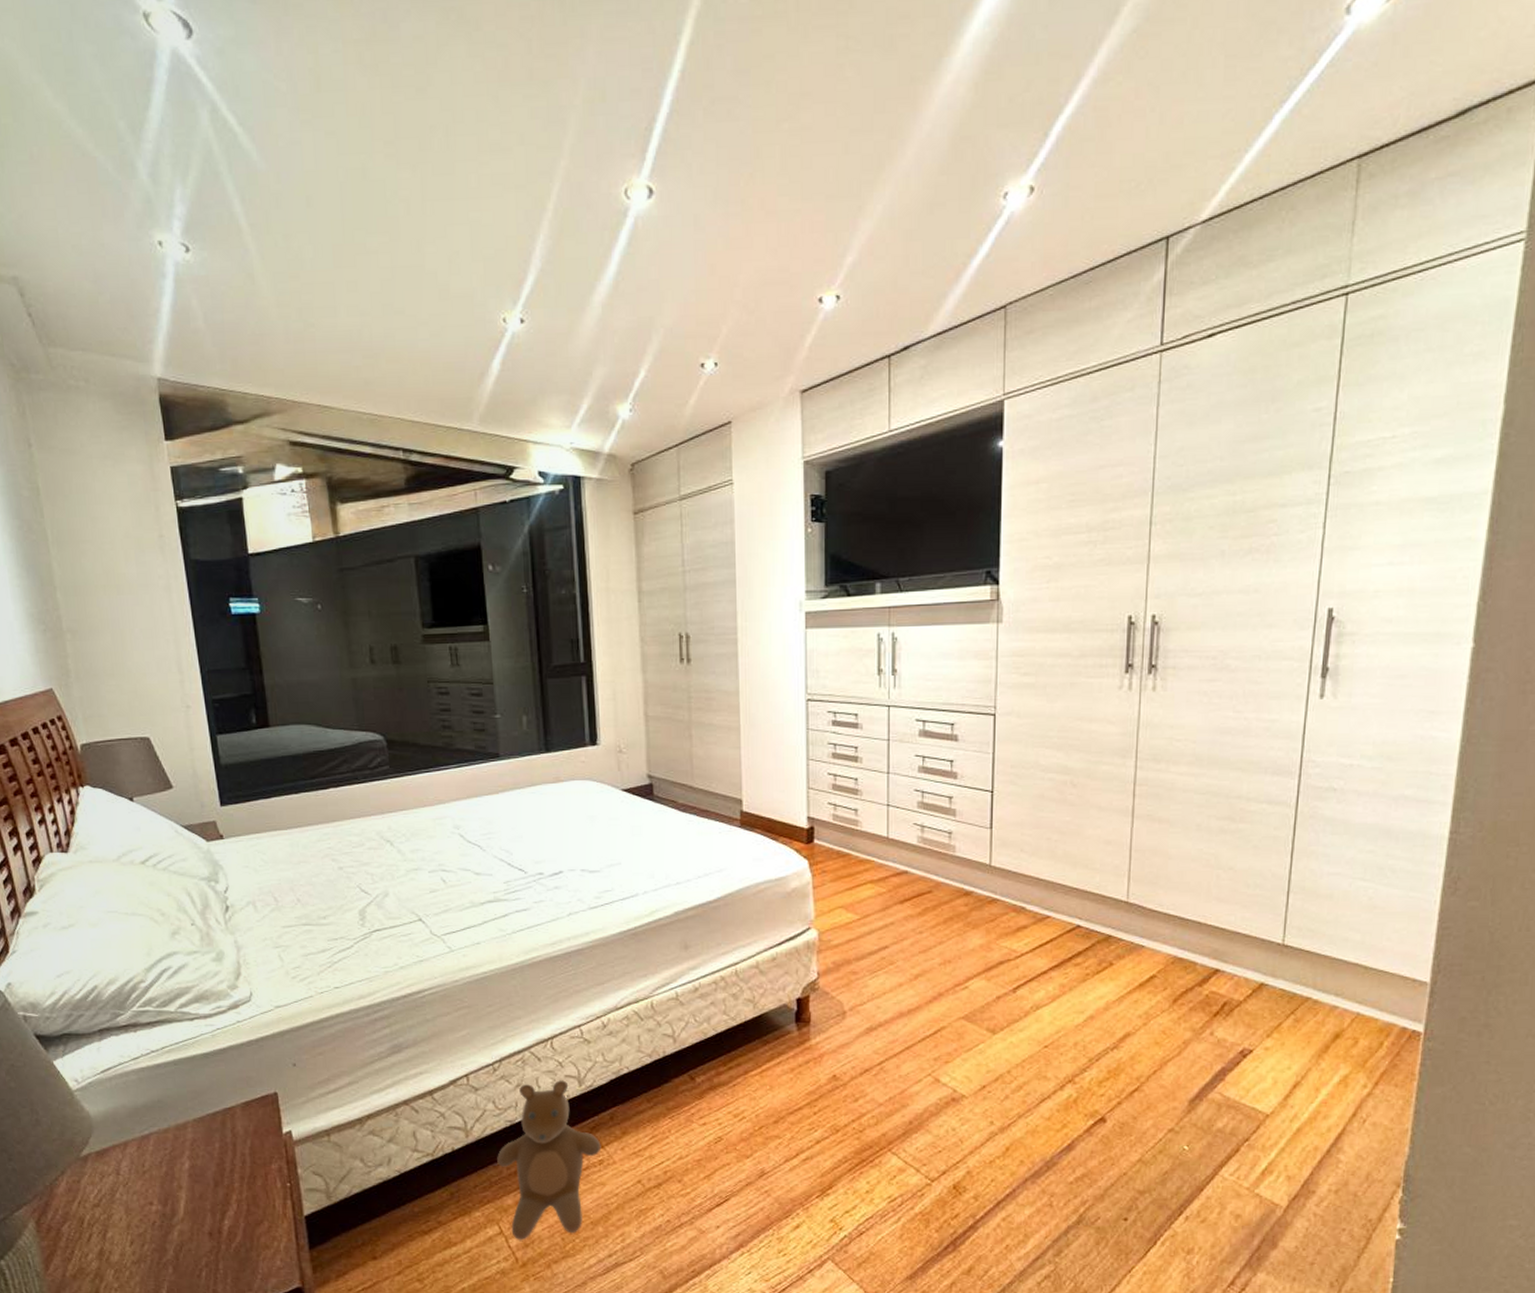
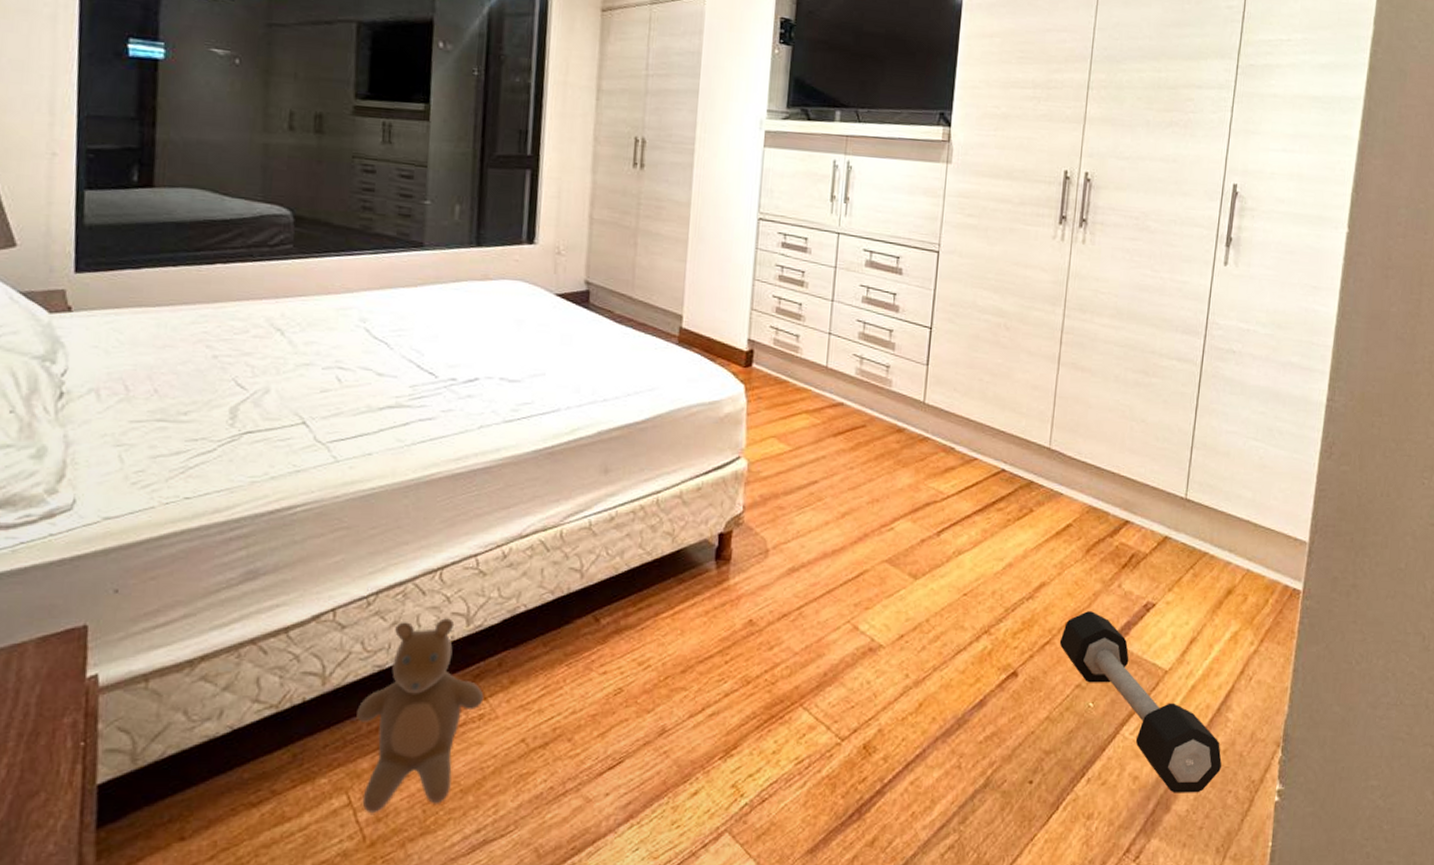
barbell: none [1148,1059,1333,1231] -> present [1059,611,1222,793]

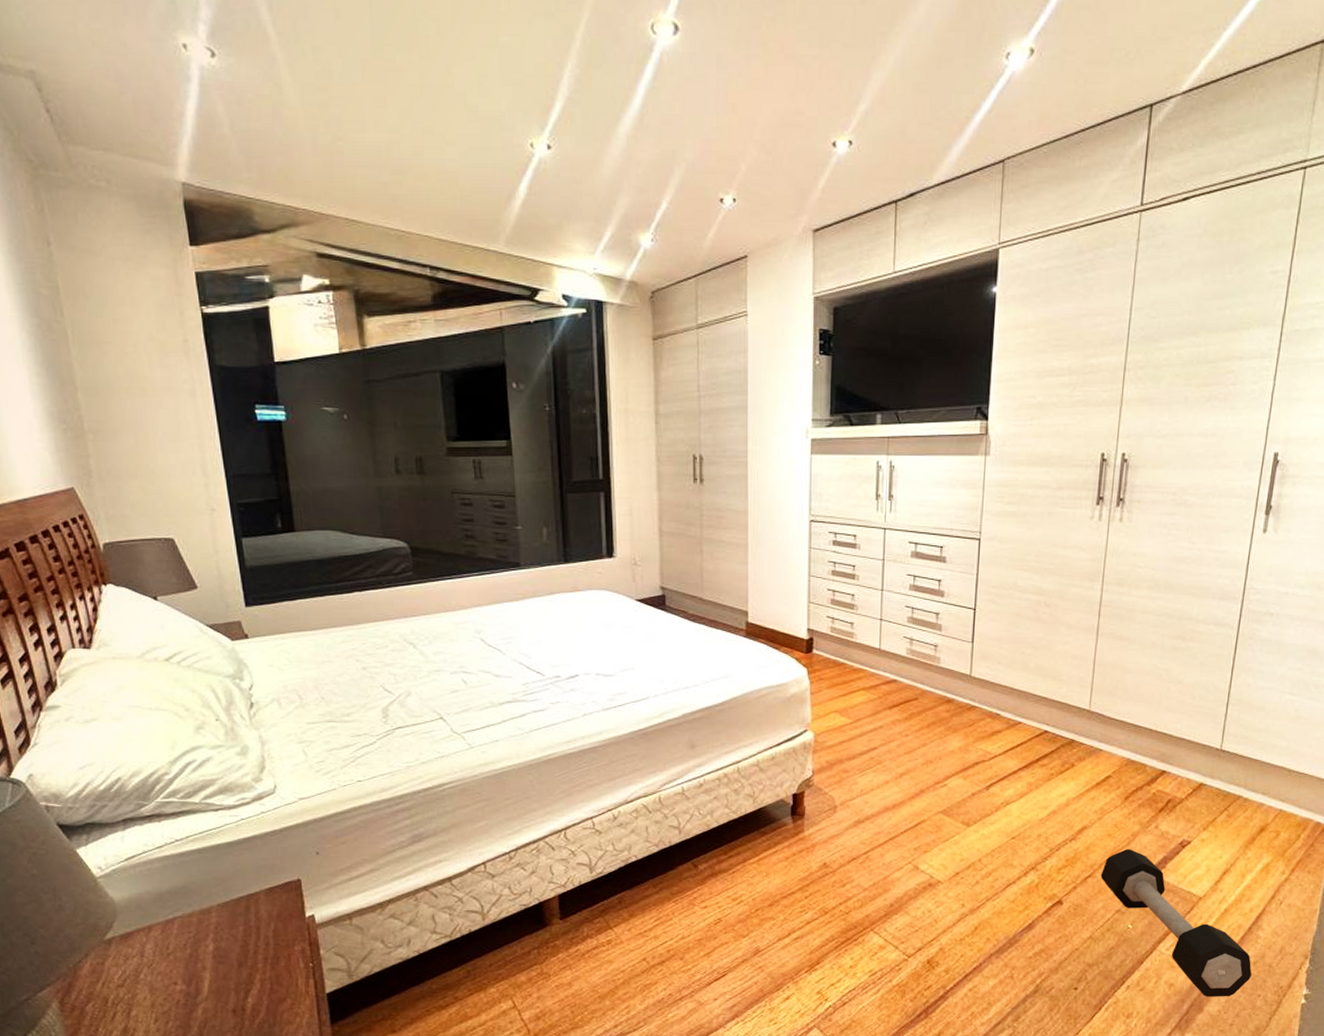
teddy bear: present [356,618,484,812] -> none [512,868,610,1013]

